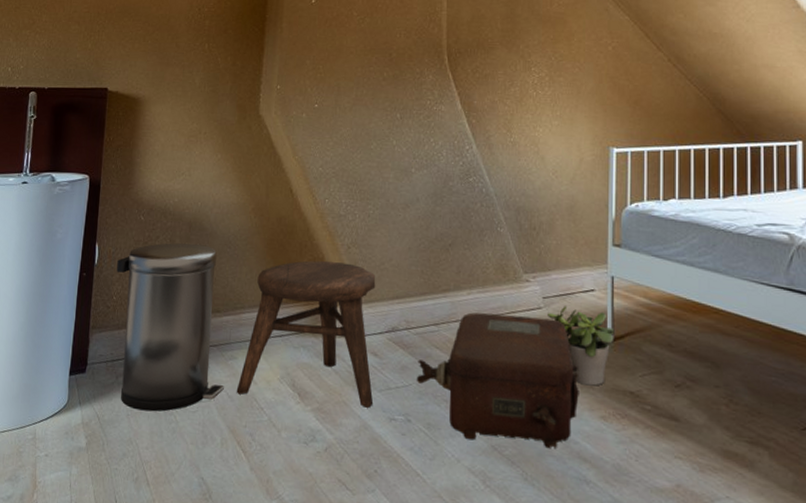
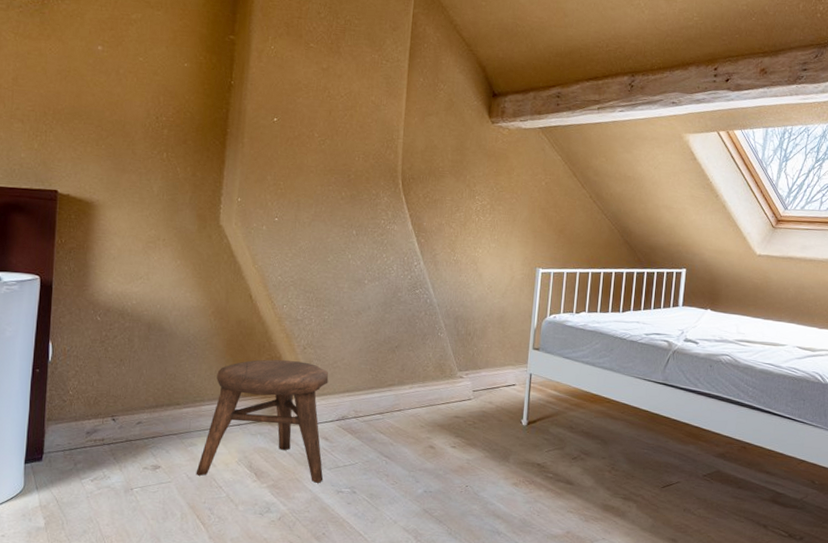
pedal bin: present [117,243,224,412] -> none [72,342,184,493]
suitcase: present [416,312,580,449] -> none [361,403,499,510]
potted plant: present [546,306,615,386] -> none [475,397,529,460]

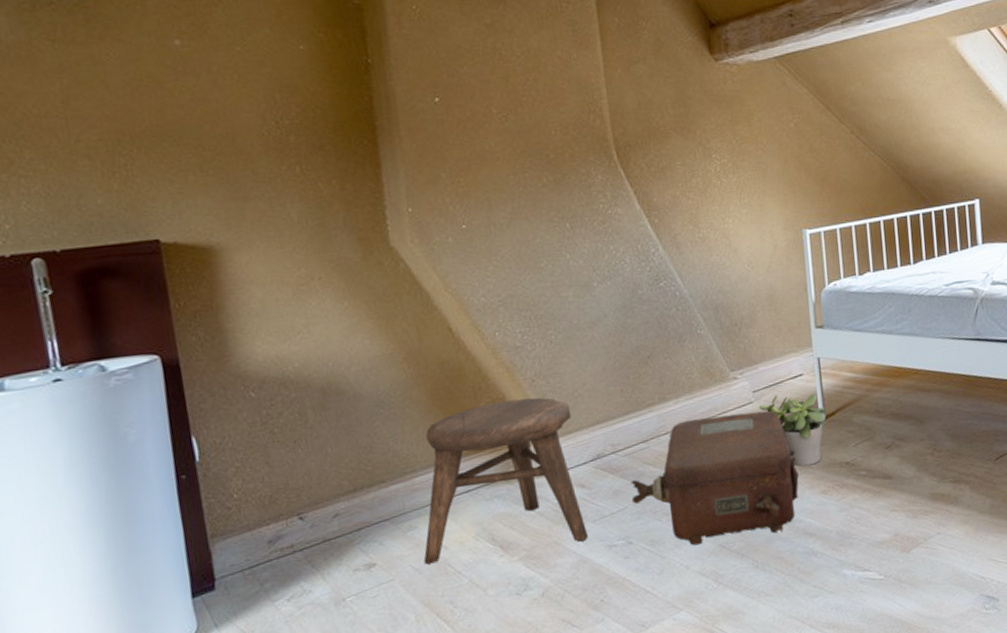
suitcase: none [361,403,499,510] -> present [631,410,799,546]
potted plant: none [475,397,529,460] -> present [758,393,826,467]

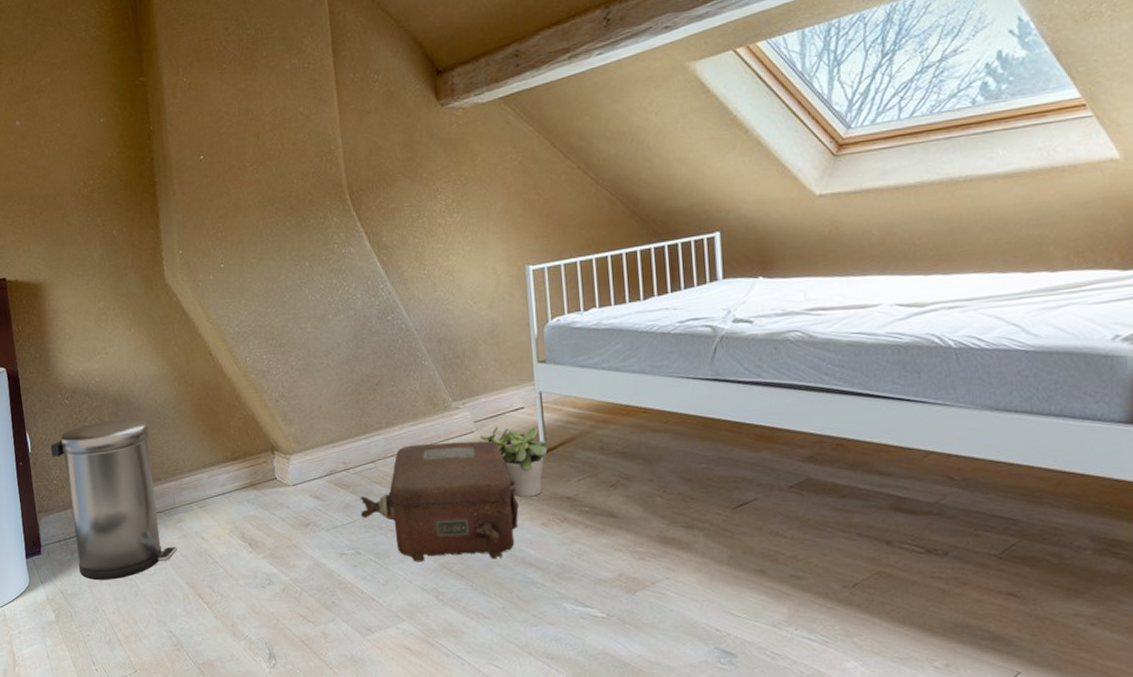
pedal bin: none [228,410,408,614] -> present [50,419,177,581]
stool: present [423,397,589,565] -> none [189,416,323,553]

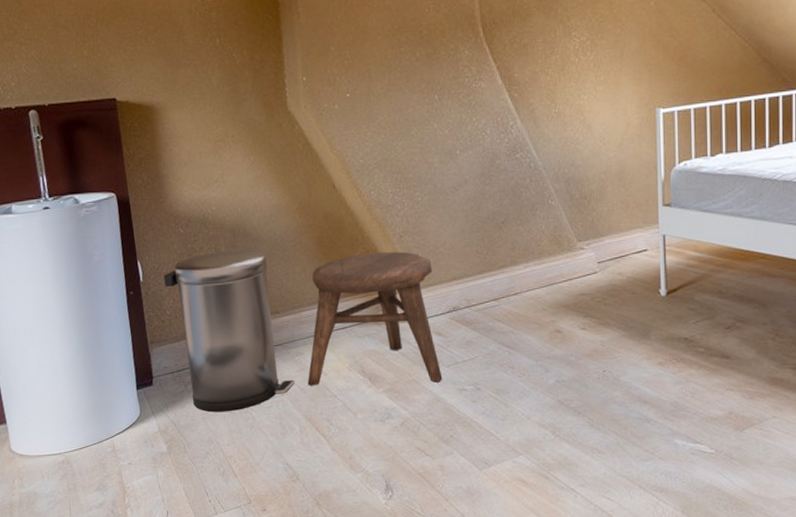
stool: none [189,416,323,553] -> present [307,251,443,386]
suitcase: present [360,440,519,562] -> none [481,281,637,399]
potted plant: present [479,426,547,497] -> none [602,268,668,337]

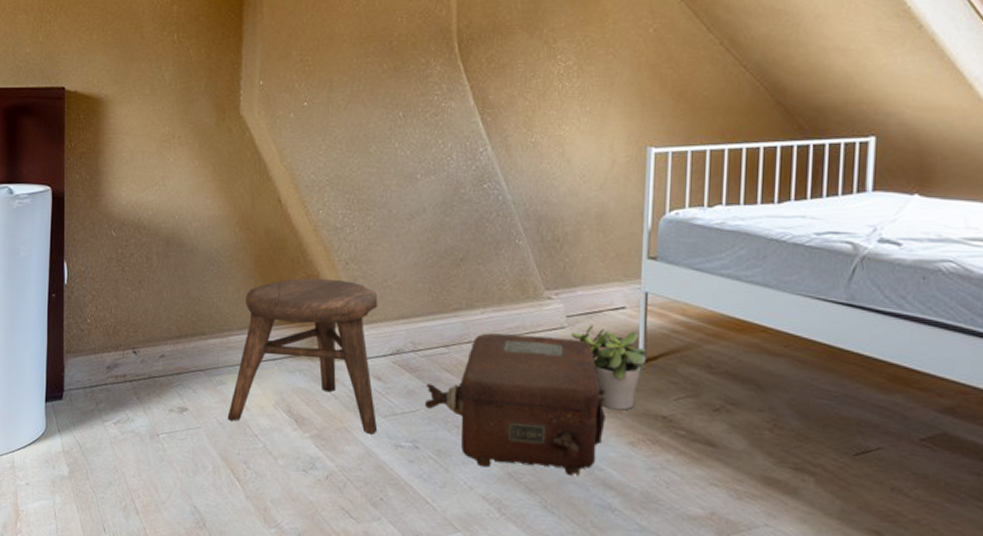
pedal bin: present [163,250,295,412] -> none [89,260,214,439]
suitcase: none [481,281,637,399] -> present [424,333,606,476]
potted plant: none [602,268,668,337] -> present [570,325,647,410]

